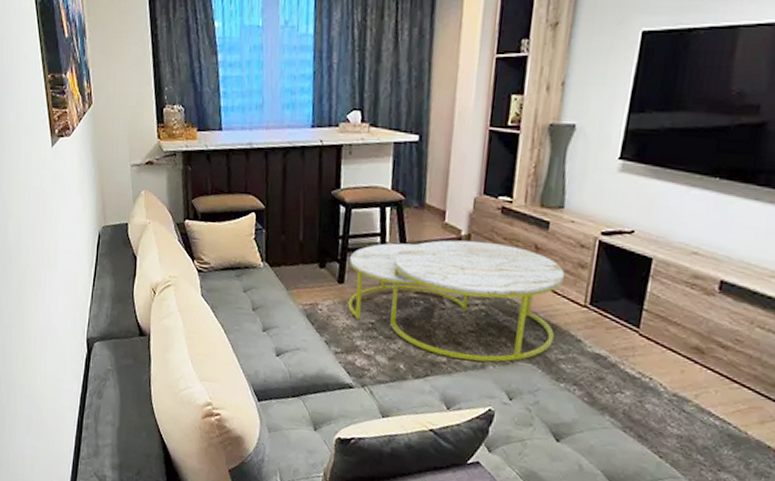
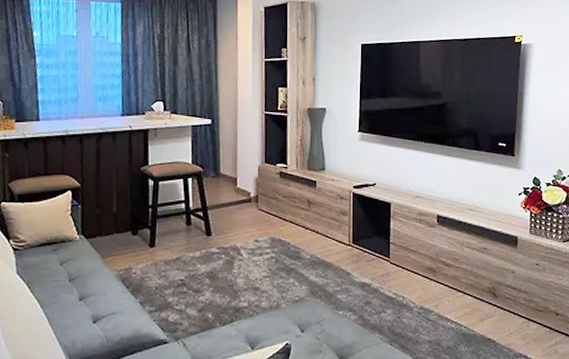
coffee table: present [347,239,564,362] -> none [159,200,331,301]

